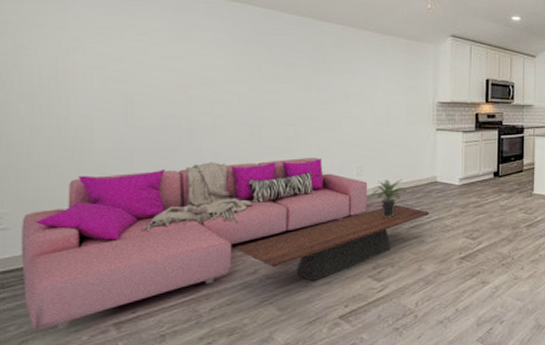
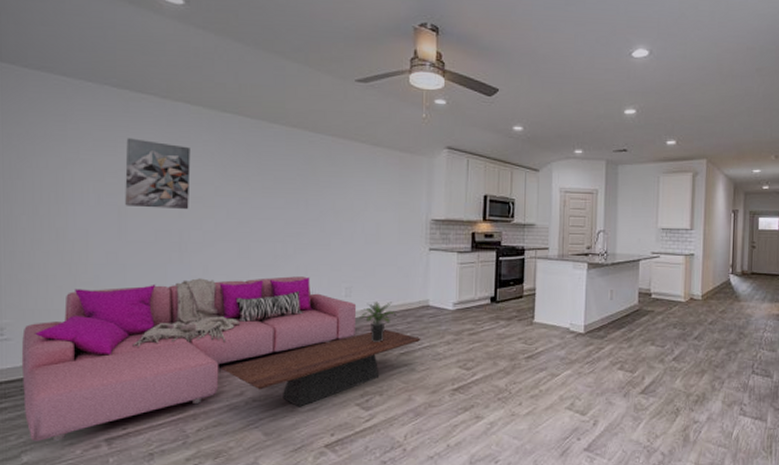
wall art: none [131,26,200,95] -> present [125,138,191,209]

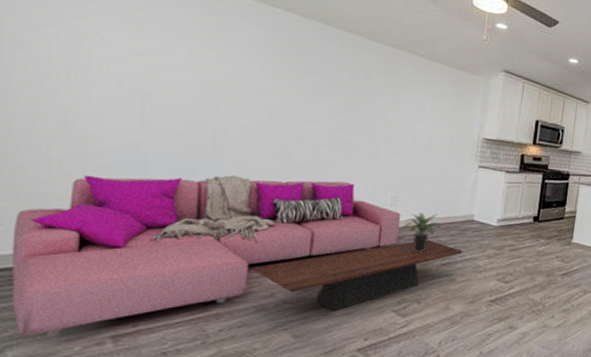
wall art: present [125,138,191,209] -> none [152,20,233,103]

